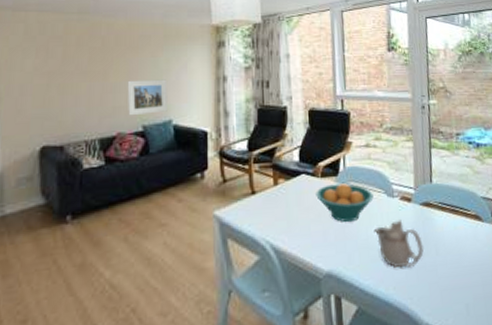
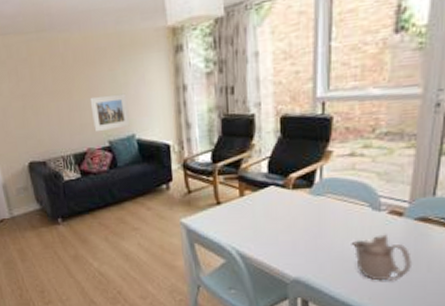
fruit bowl: present [316,183,374,222] -> none [286,195,354,234]

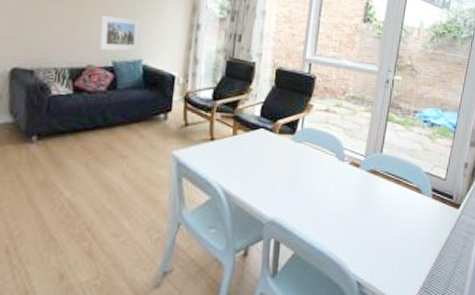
teapot: present [351,234,413,281] -> none [320,182,364,225]

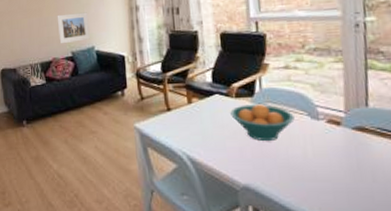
fruit bowl: none [271,141,325,178] -> present [230,104,295,141]

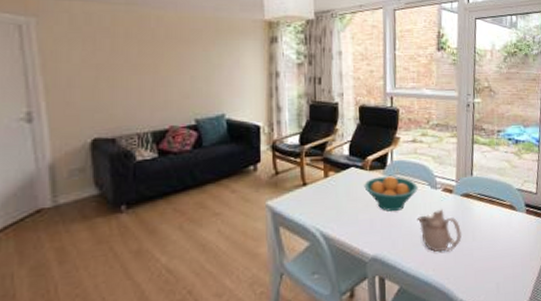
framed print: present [57,12,90,44] -> none [179,74,220,110]
teapot: none [295,143,358,191] -> present [417,209,463,252]

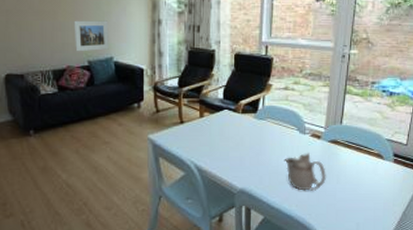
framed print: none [179,74,220,110] -> present [74,20,109,52]
fruit bowl: present [364,176,418,211] -> none [236,120,287,151]

